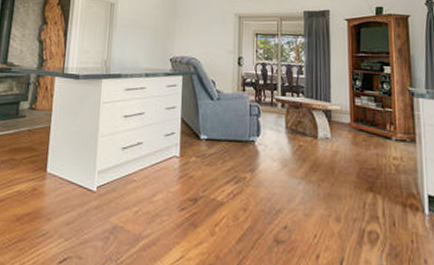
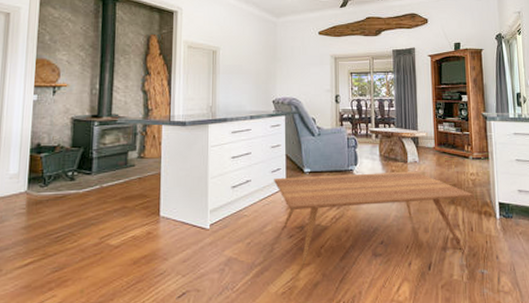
coffee table: none [167,142,398,247] -> present [274,171,474,266]

